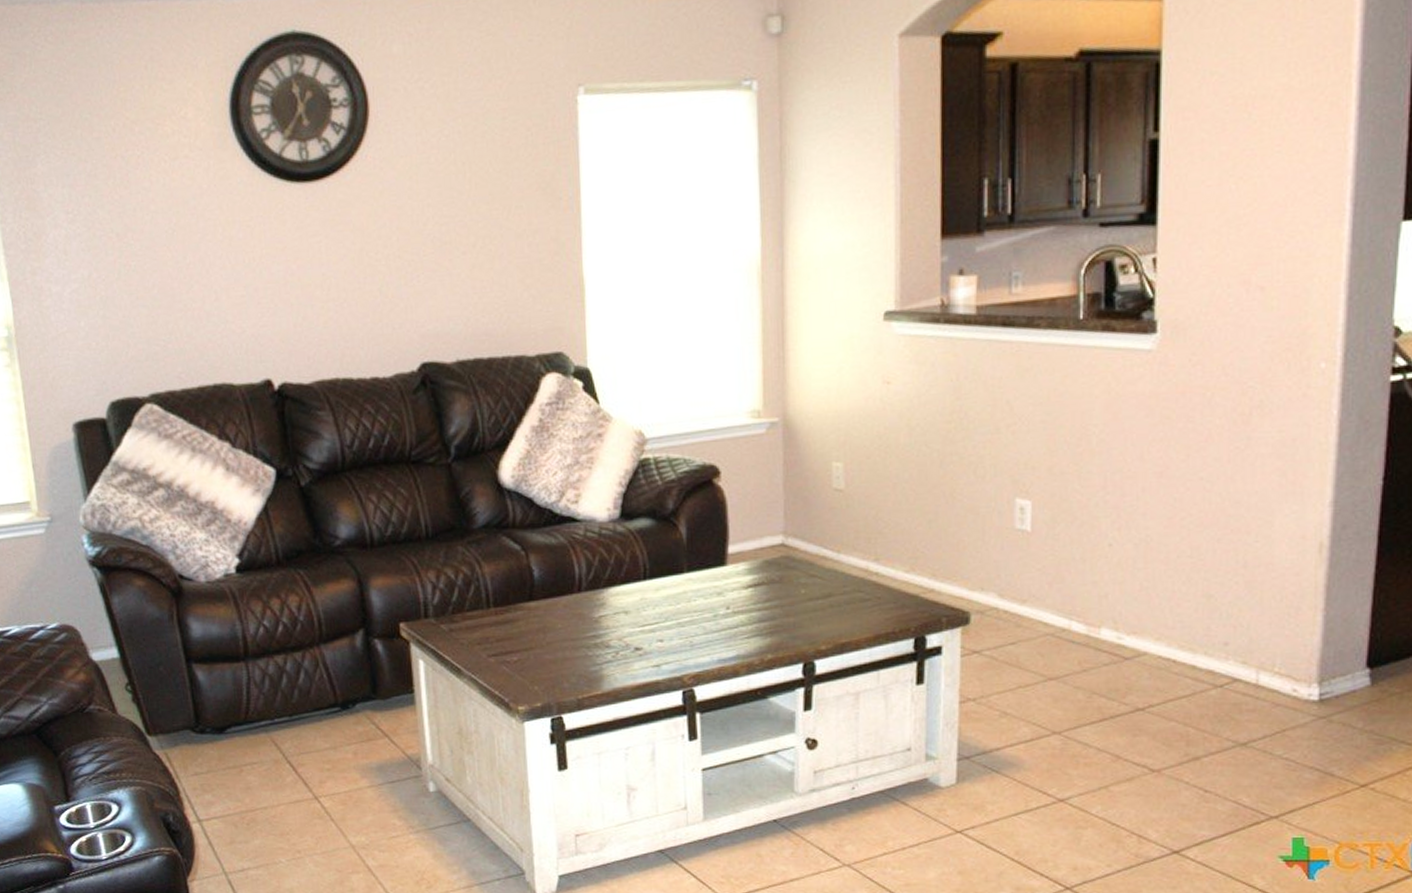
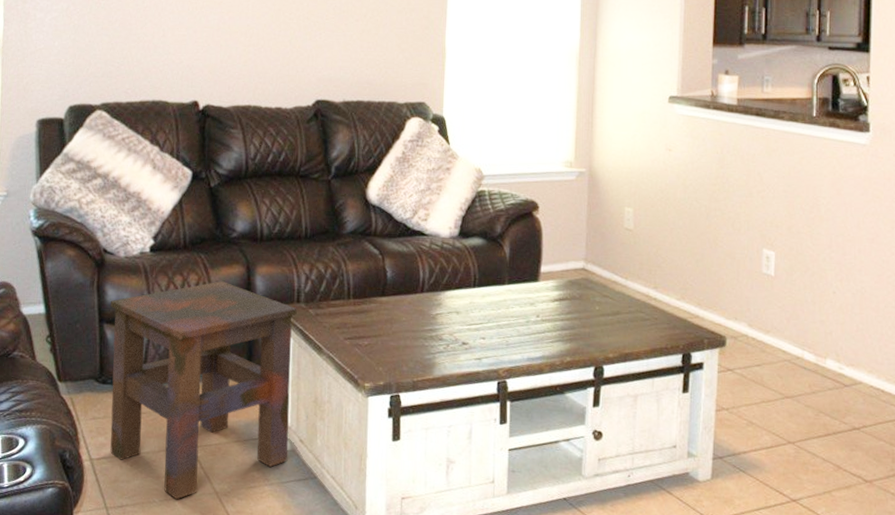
side table: none [197,600,434,858] -> present [110,281,297,500]

